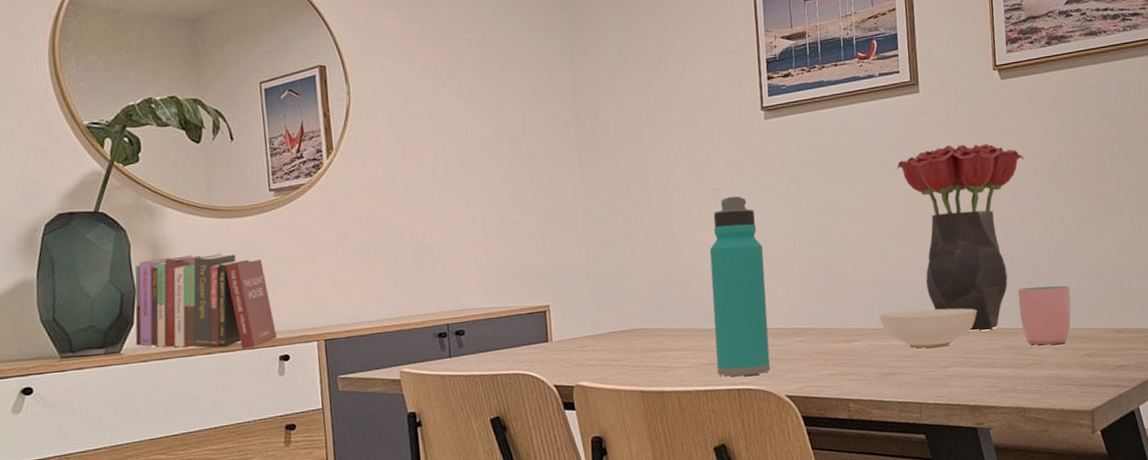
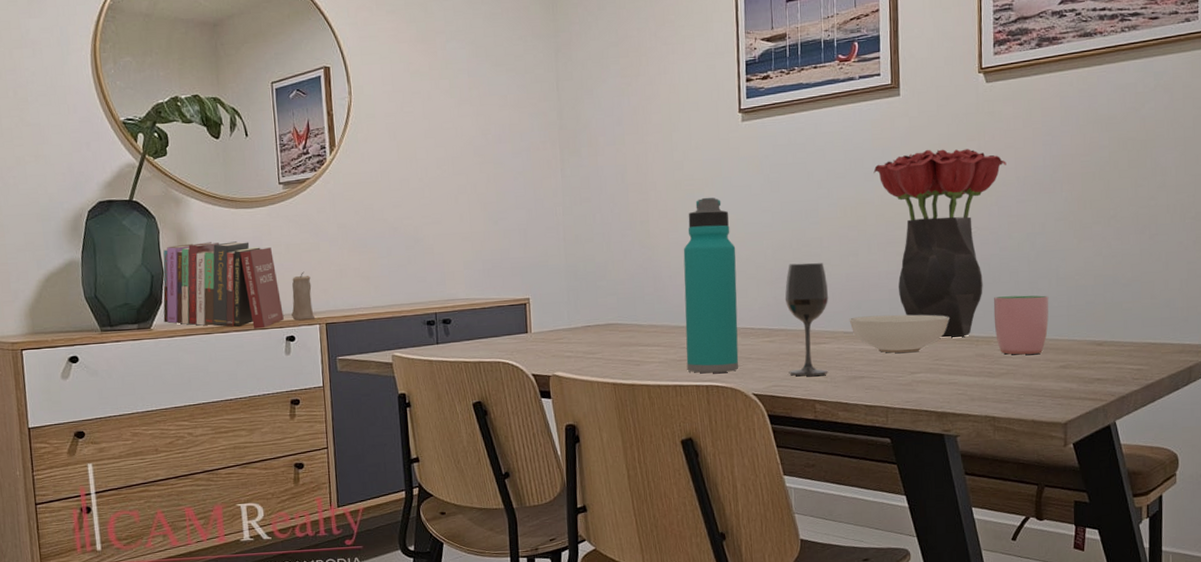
candle: none [285,284,313,339] -> present [291,271,316,321]
wine glass: none [814,260,861,376] -> present [784,263,829,376]

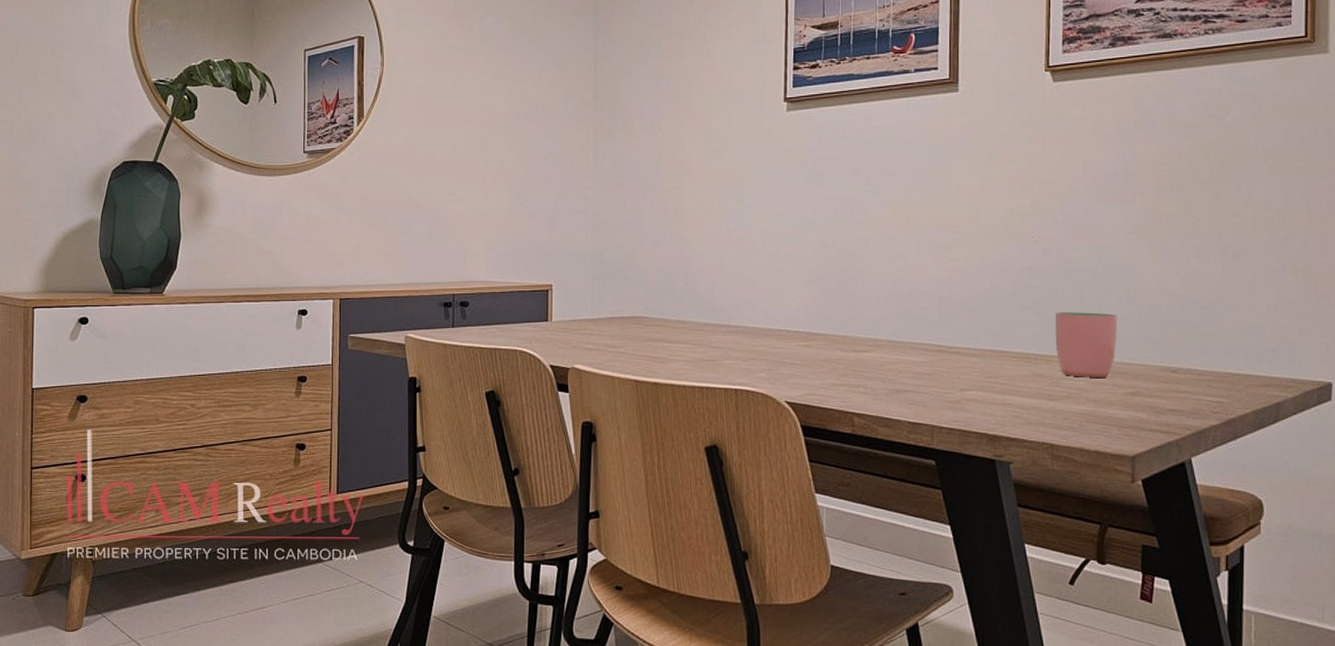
books: present [163,241,284,329] -> none [176,208,297,300]
candle: present [291,271,316,321] -> none [306,243,330,295]
water bottle: present [683,197,739,374] -> none [715,188,774,376]
wine glass: present [784,263,829,376] -> none [824,264,873,386]
bowl: present [849,314,949,353] -> none [894,325,1005,368]
bouquet: present [873,149,1006,338] -> none [927,149,1073,354]

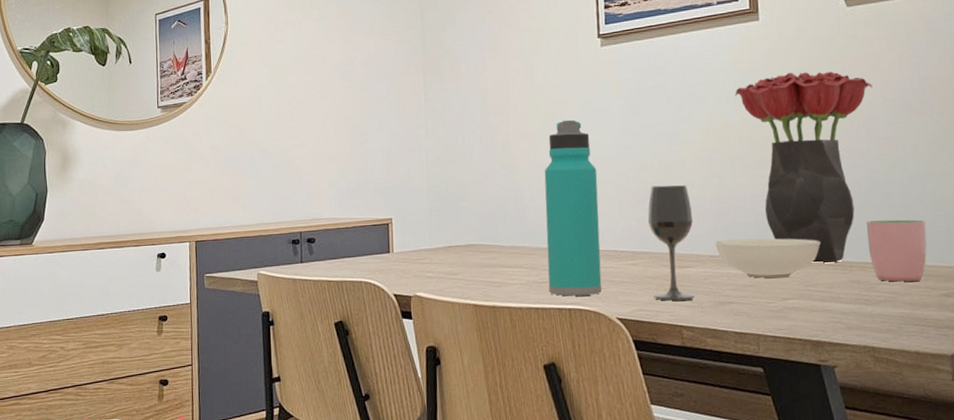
water bottle: none [715,188,774,376] -> present [544,119,602,296]
wine glass: none [824,264,873,386] -> present [647,185,695,301]
bowl: none [894,325,1005,368] -> present [715,238,821,278]
bouquet: none [927,149,1073,354] -> present [735,71,872,263]

